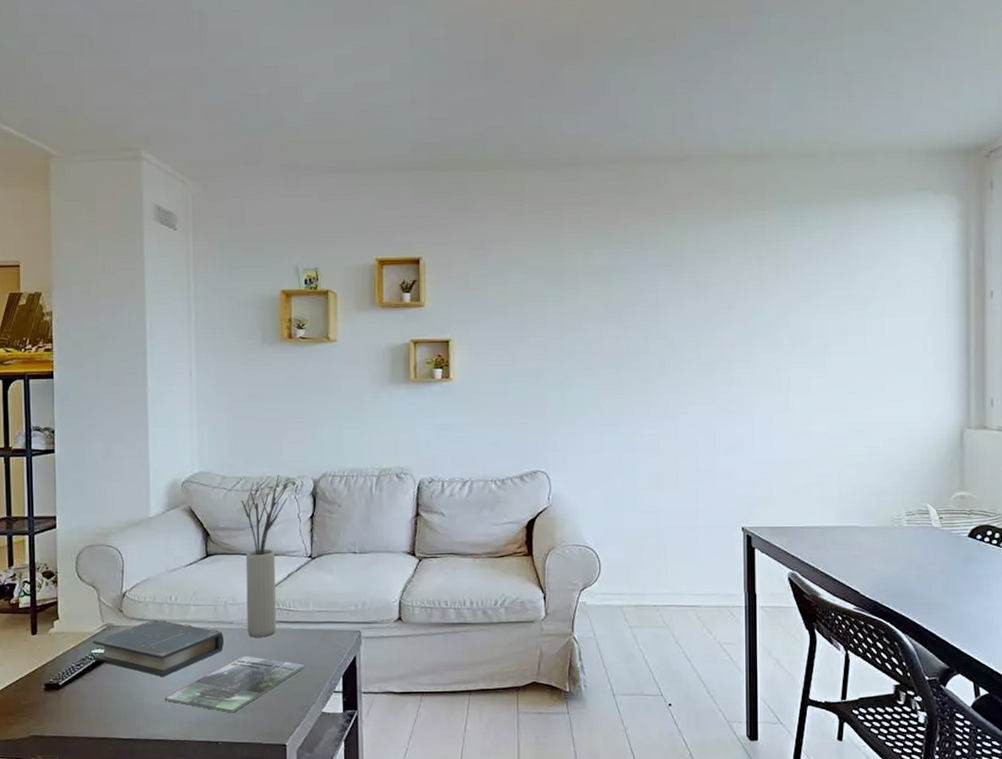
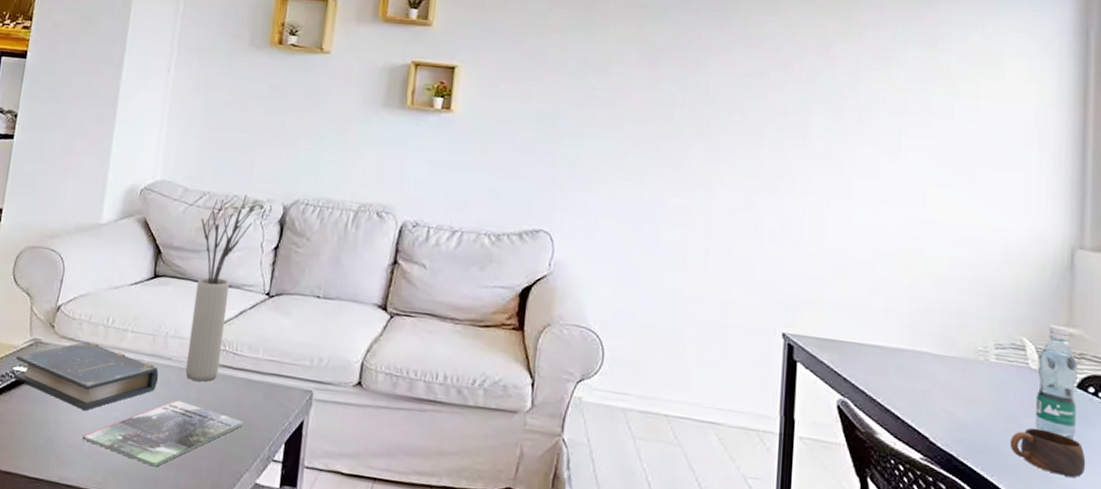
cup: none [920,572,977,605] -> present [1009,427,1086,478]
bottle: none [938,491,968,577] -> present [1035,325,1077,439]

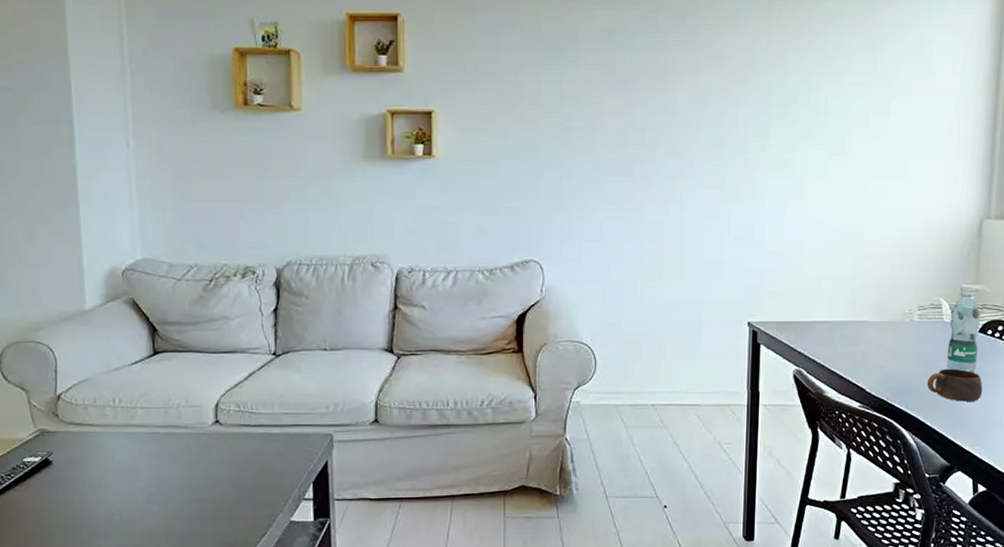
book: present [13,341,159,411] -> none [24,423,178,487]
magazine: present [82,400,245,467] -> none [111,462,271,524]
vase: present [185,194,255,382] -> none [192,262,248,442]

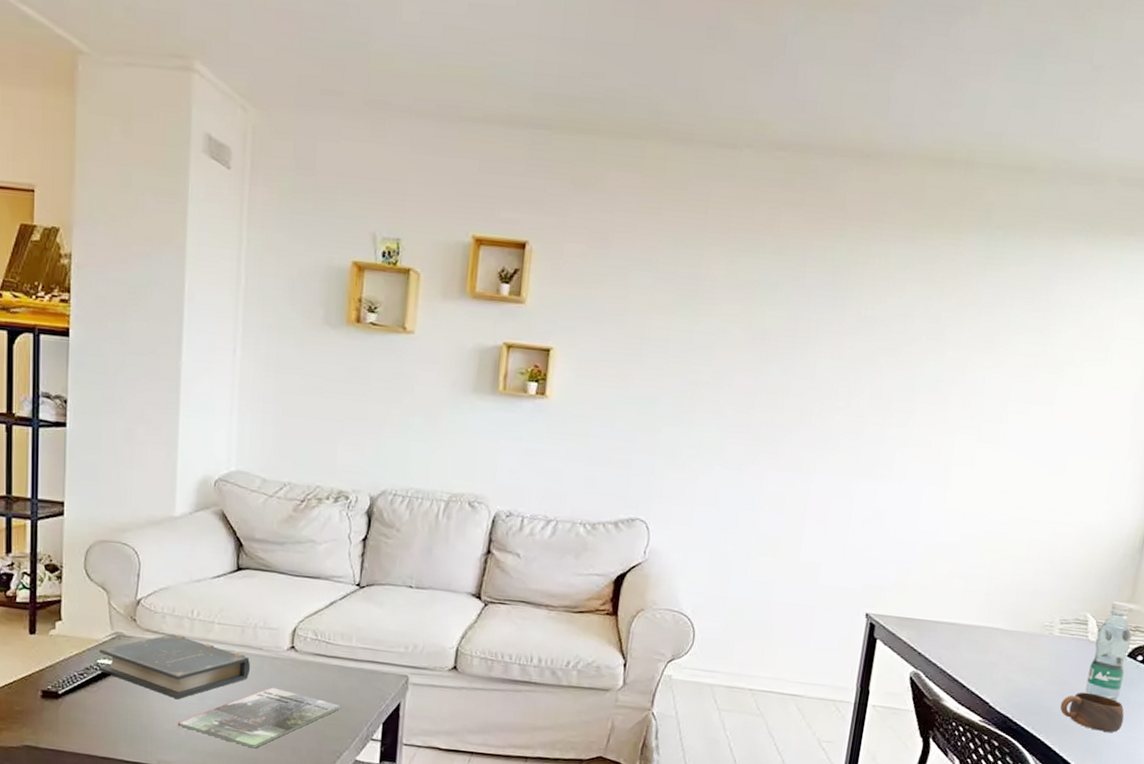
book: none [24,423,178,487] -> present [99,633,251,700]
magazine: none [111,462,271,524] -> present [177,687,342,749]

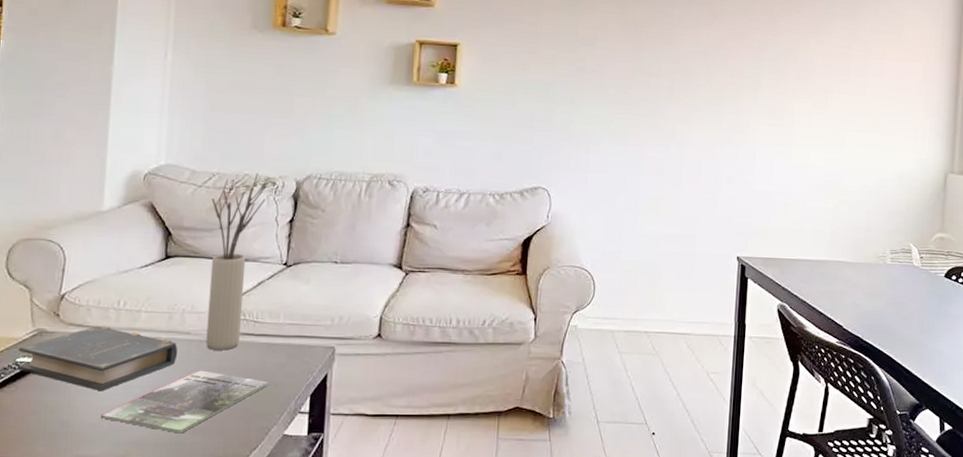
vase: none [278,485,340,670] -> present [206,173,267,350]
cup: present [1059,692,1124,733] -> none [898,310,948,342]
bottle: present [1085,601,1132,701] -> none [916,232,946,315]

